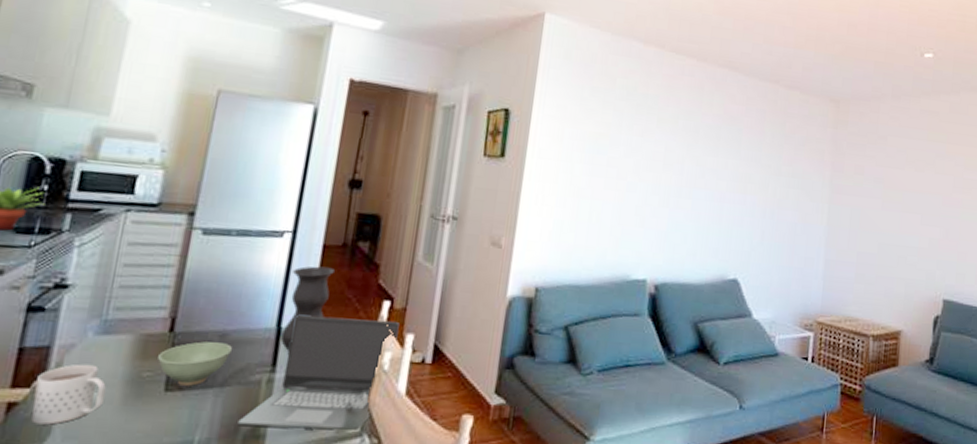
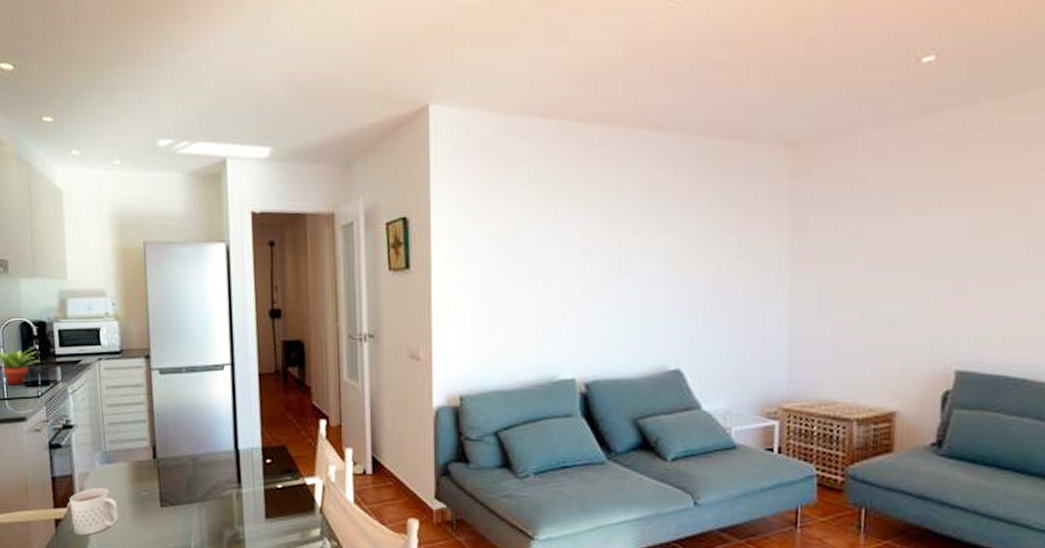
bowl: present [158,341,233,386] -> none [150,465,204,502]
laptop: present [238,316,400,431] -> none [221,437,338,536]
vase: present [280,266,335,353] -> none [237,393,273,471]

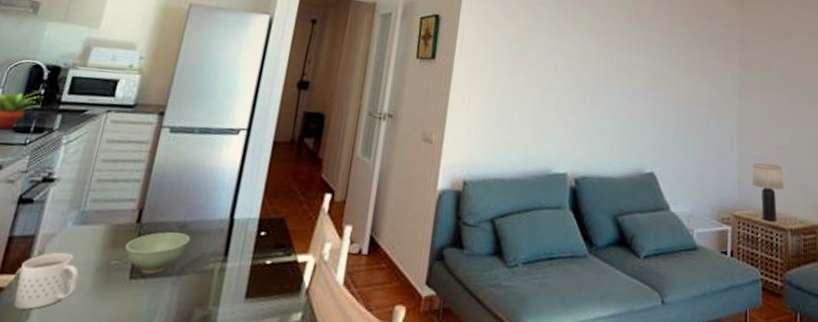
bowl: none [150,465,204,502] -> present [125,232,191,274]
table lamp: none [806,346,851,413] -> present [752,162,785,222]

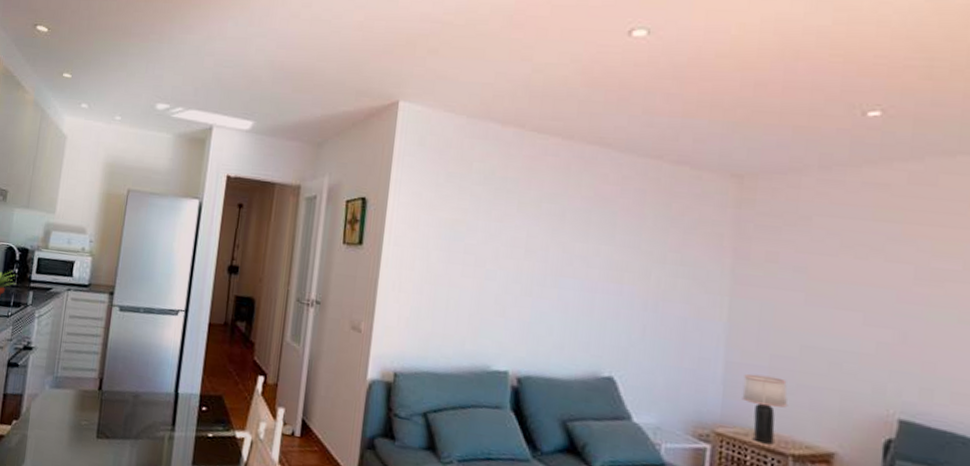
mug: present [13,252,79,310] -> none [12,410,58,456]
bowl: present [125,232,191,274] -> none [91,400,143,436]

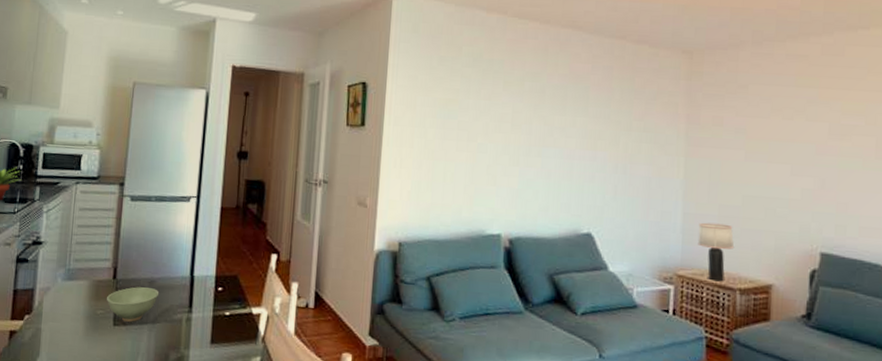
bowl: none [91,400,143,436] -> present [107,287,160,322]

